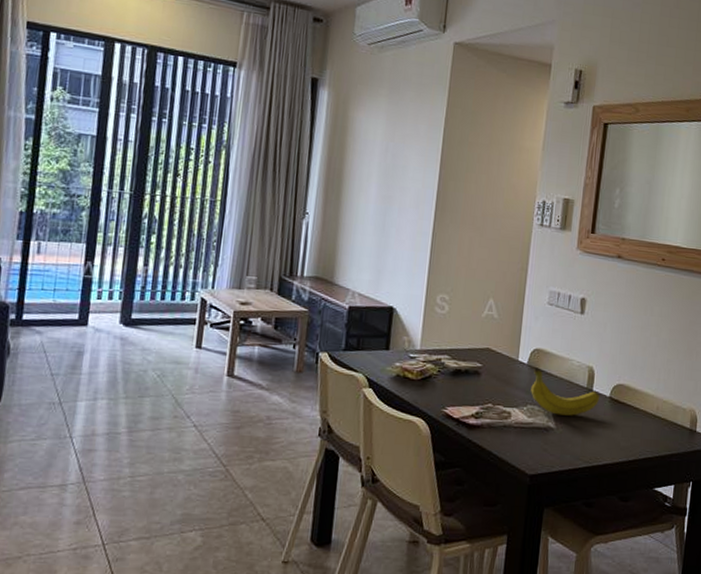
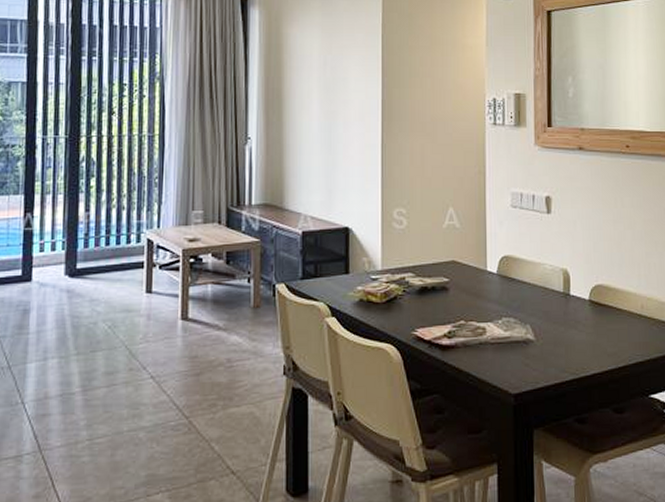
fruit: present [531,367,600,416] -> none [503,276,579,325]

